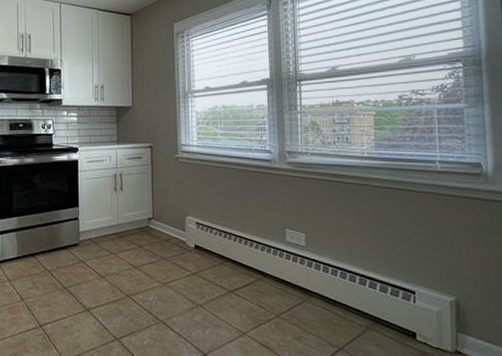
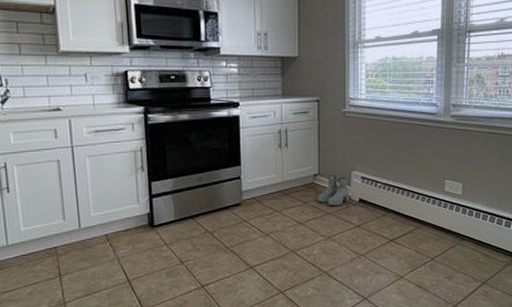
boots: none [152,220,185,252] -> present [317,175,350,206]

